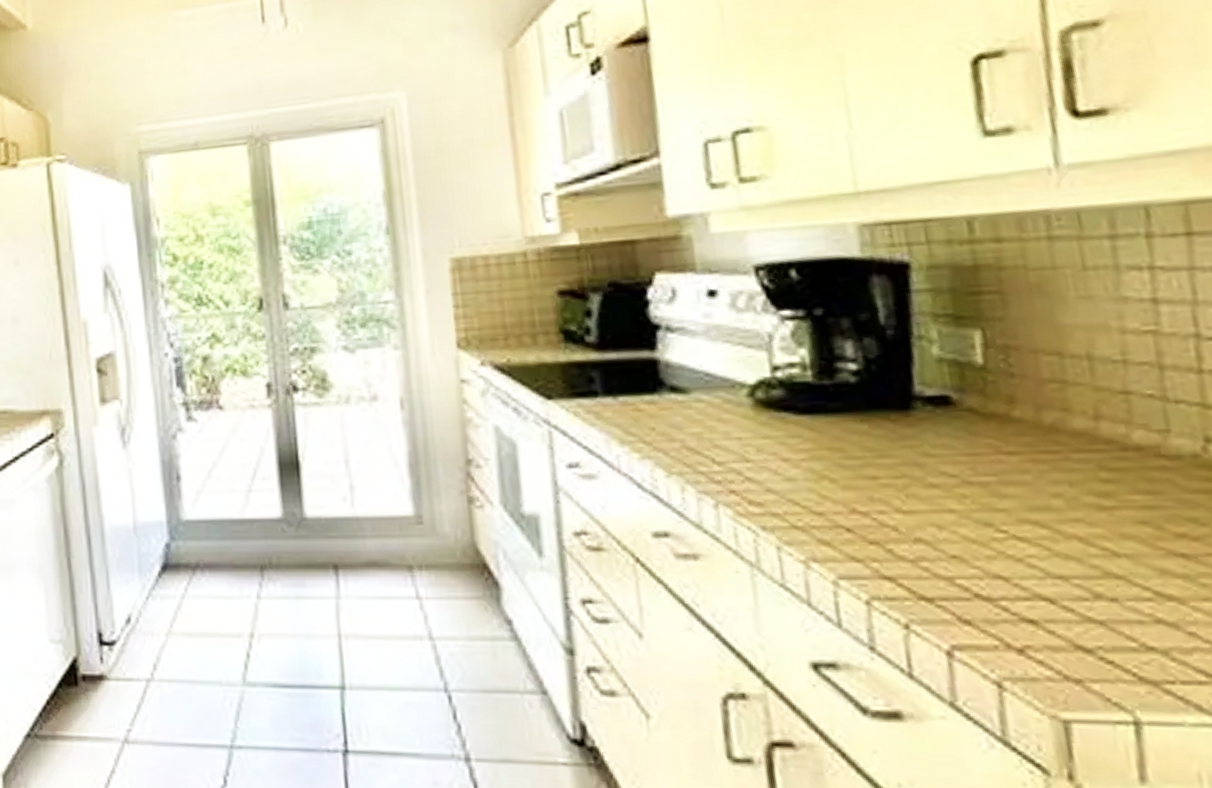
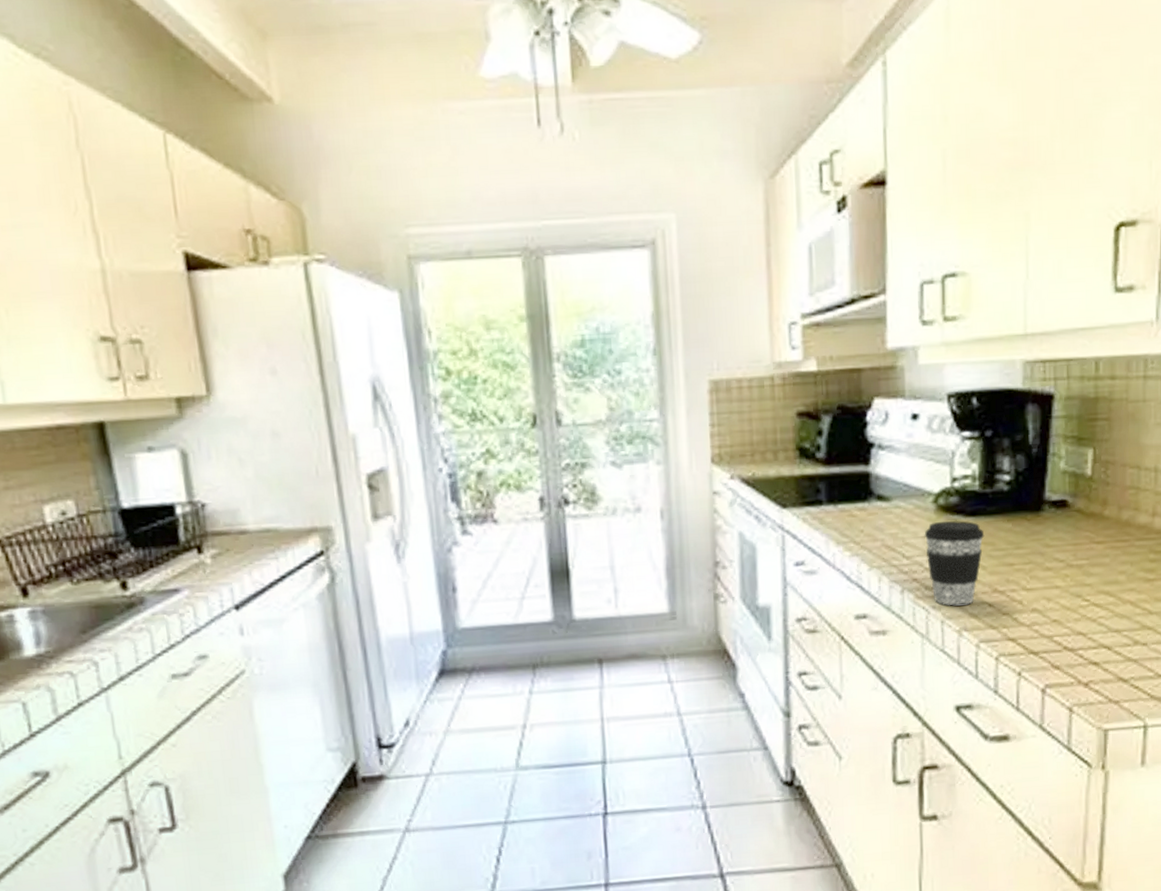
coffee cup: none [739,418,829,528] -> present [924,520,985,606]

